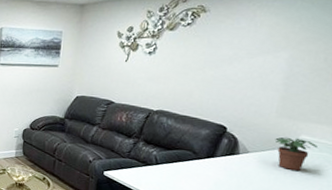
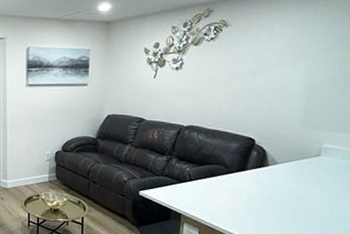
potted plant: present [275,137,318,172] -> none [300,146,340,180]

